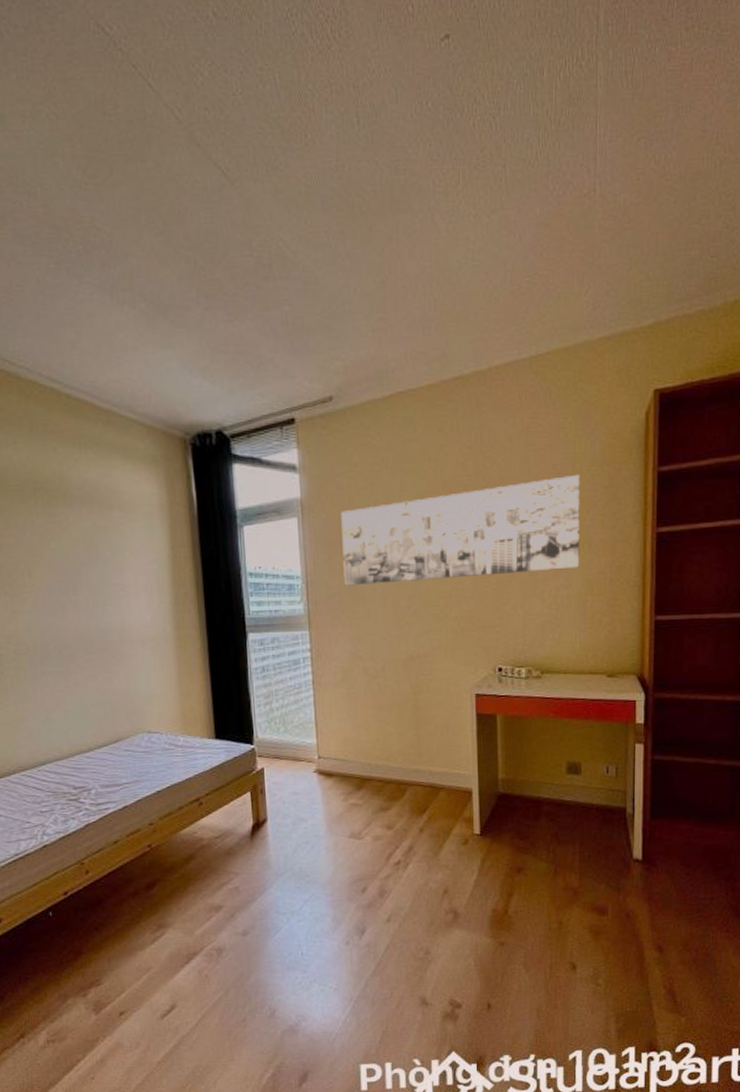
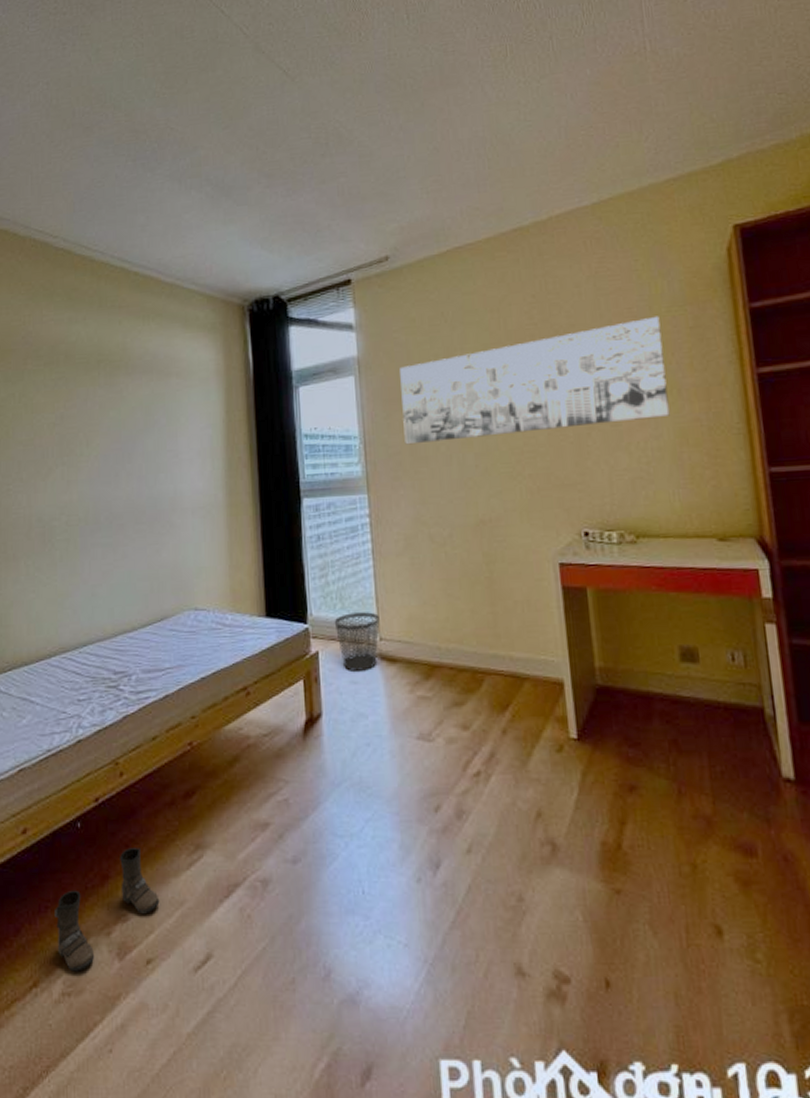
boots: none [34,928,129,1025] -> present [55,846,160,972]
wastebasket: none [277,734,319,784] -> present [334,612,380,671]

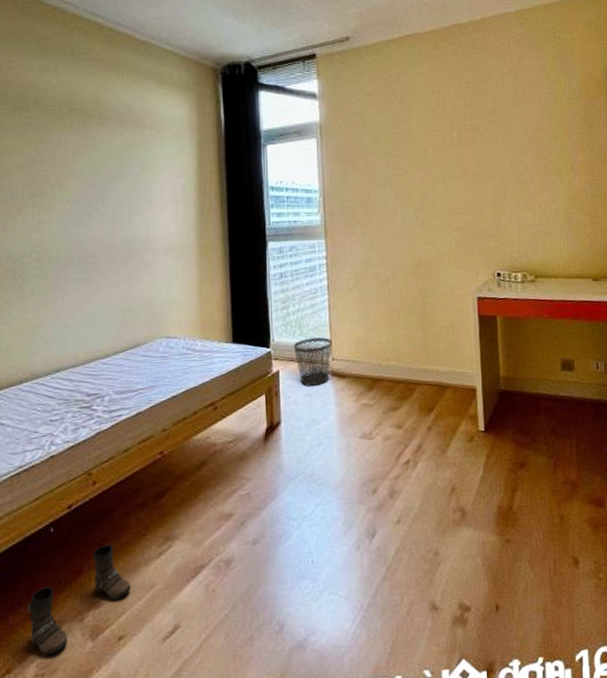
wall art: present [400,316,670,445] -> none [356,106,564,200]

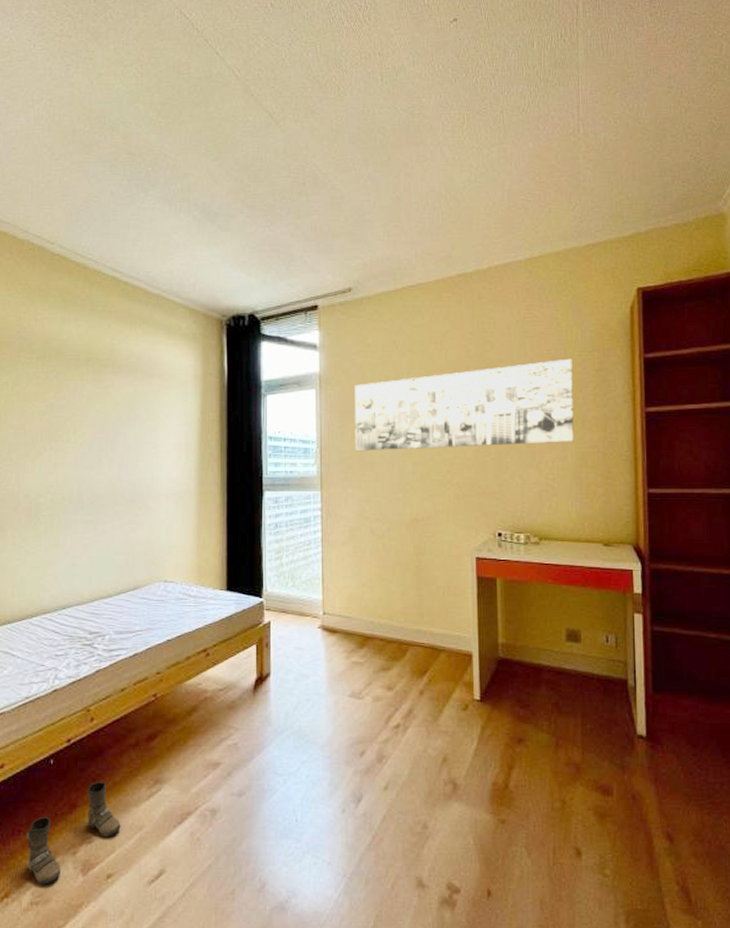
wastebasket: present [293,337,332,386] -> none [285,590,324,639]
wall art: none [356,106,564,200] -> present [355,358,574,452]

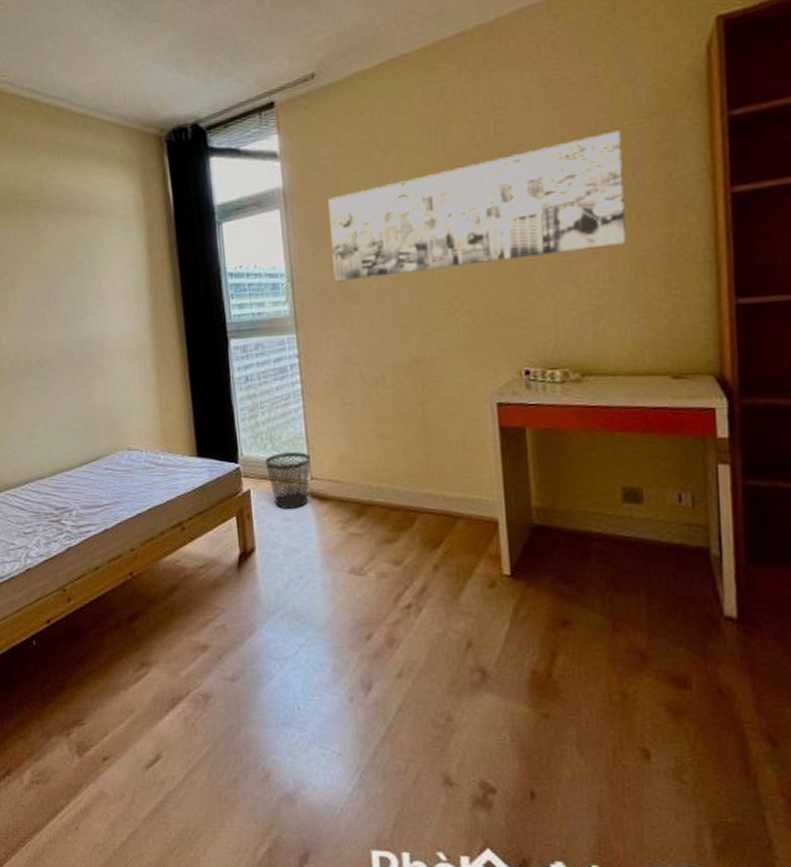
boots: present [27,780,121,885] -> none [19,662,112,765]
wastebasket: none [285,590,324,639] -> present [264,452,311,509]

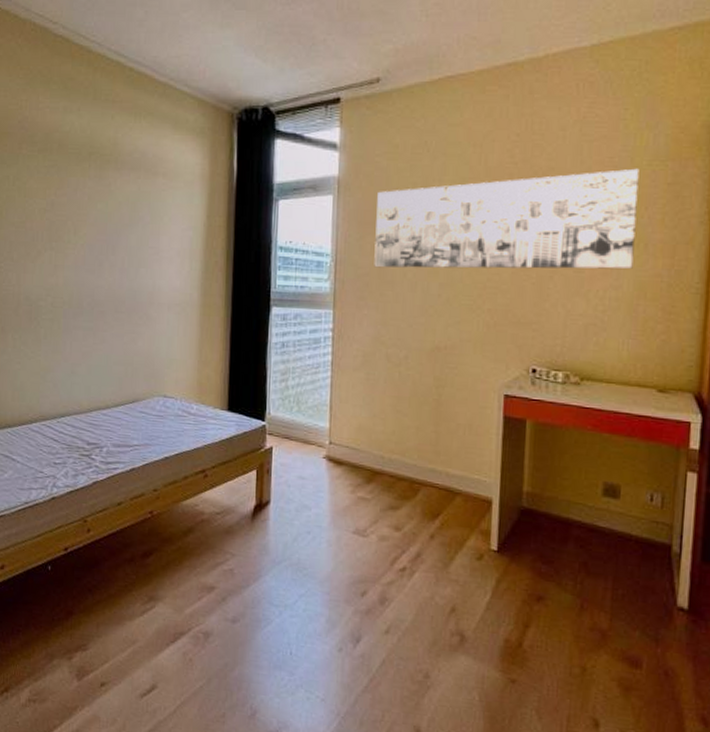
wastebasket: present [264,452,311,509] -> none [289,416,331,469]

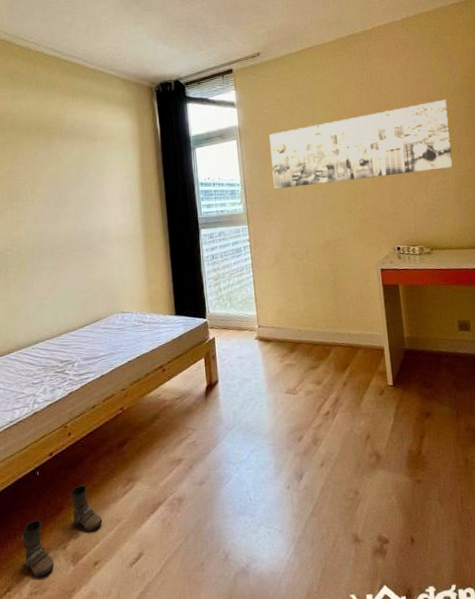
boots: none [25,592,115,685] -> present [22,484,103,577]

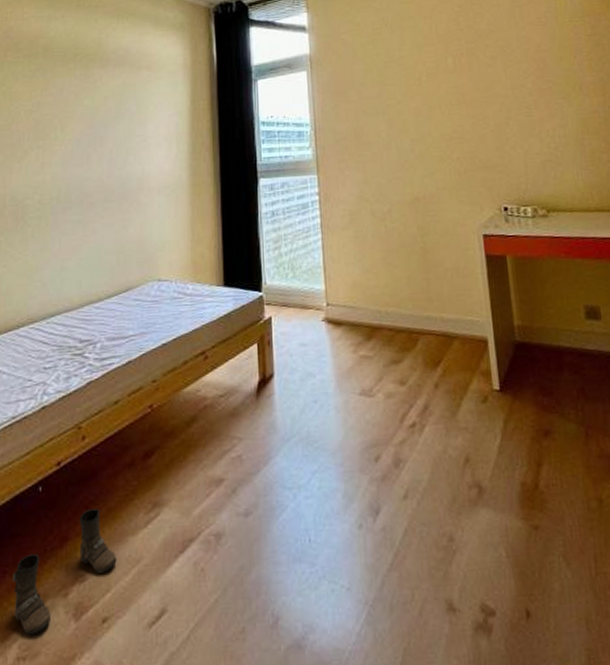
wall art: present [269,99,453,190] -> none [346,25,573,132]

